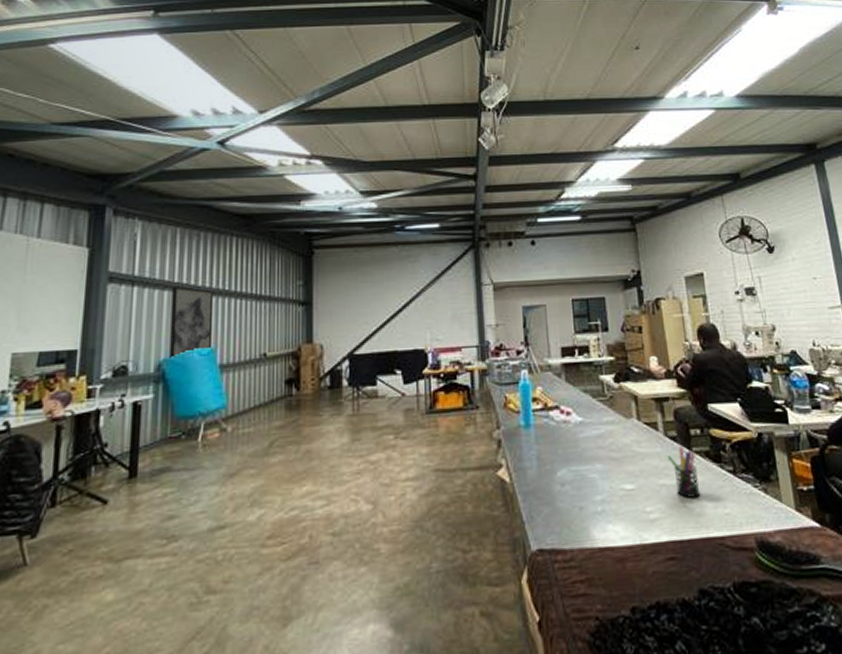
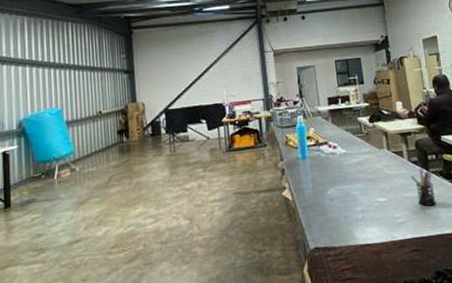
wall art: present [169,286,214,358] -> none [25,62,60,118]

